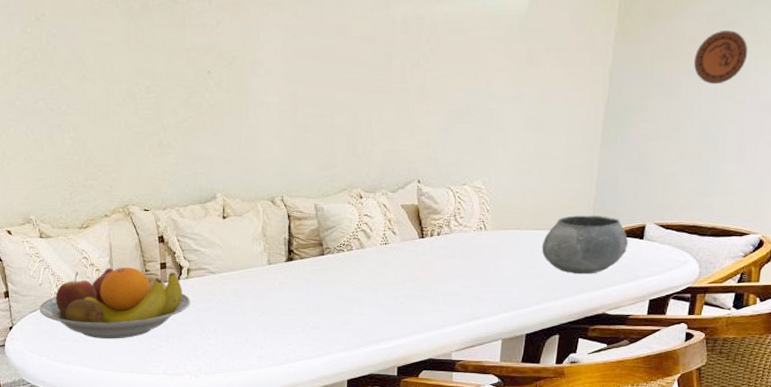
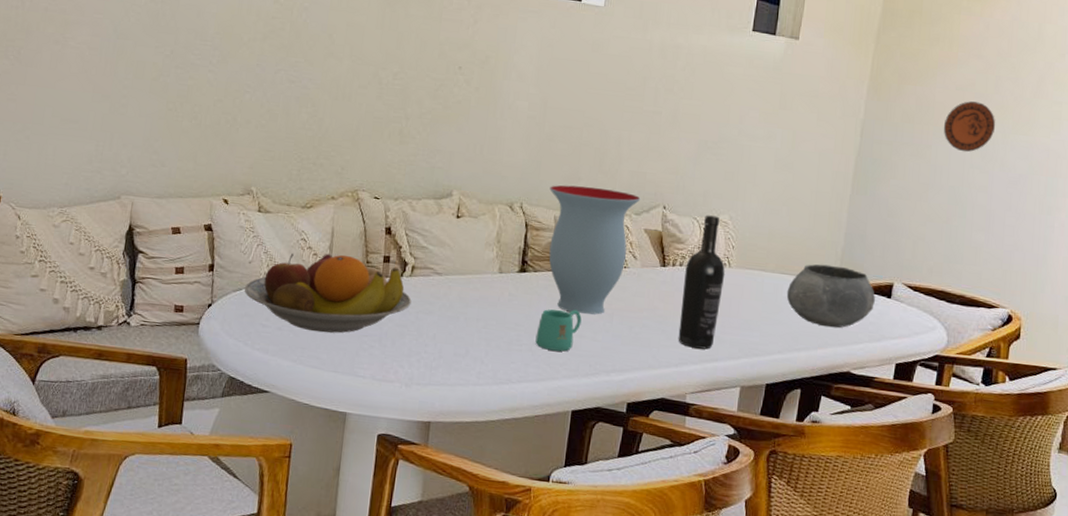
vase: none [307,171,395,292] -> present [549,185,641,315]
mug: none [308,289,349,329] -> present [535,309,582,352]
wine bottle: none [440,183,482,310] -> present [678,215,726,349]

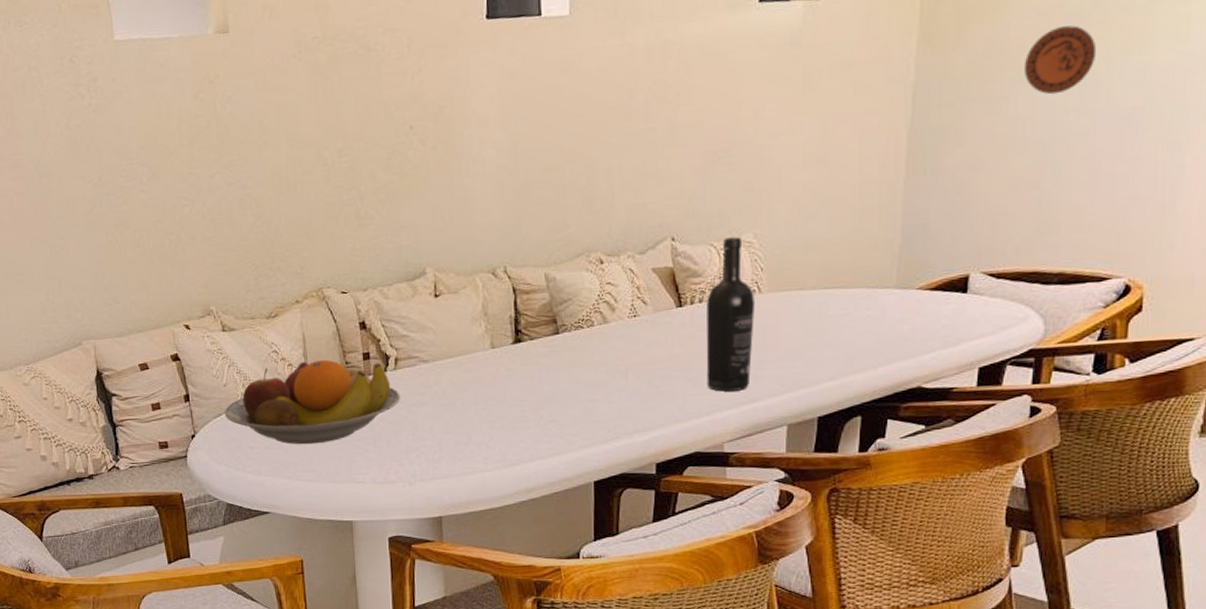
mug: present [535,309,582,352] -> none [542,373,592,422]
vase: present [549,185,641,315] -> none [535,230,643,377]
bowl: present [786,264,875,328] -> none [833,266,946,341]

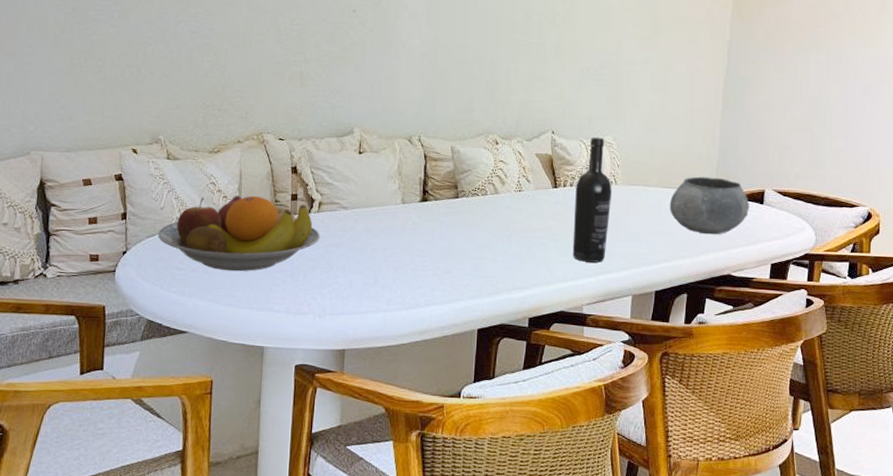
bowl: none [833,266,946,341] -> present [669,176,749,235]
decorative plate: present [1023,25,1097,95] -> none [801,19,848,66]

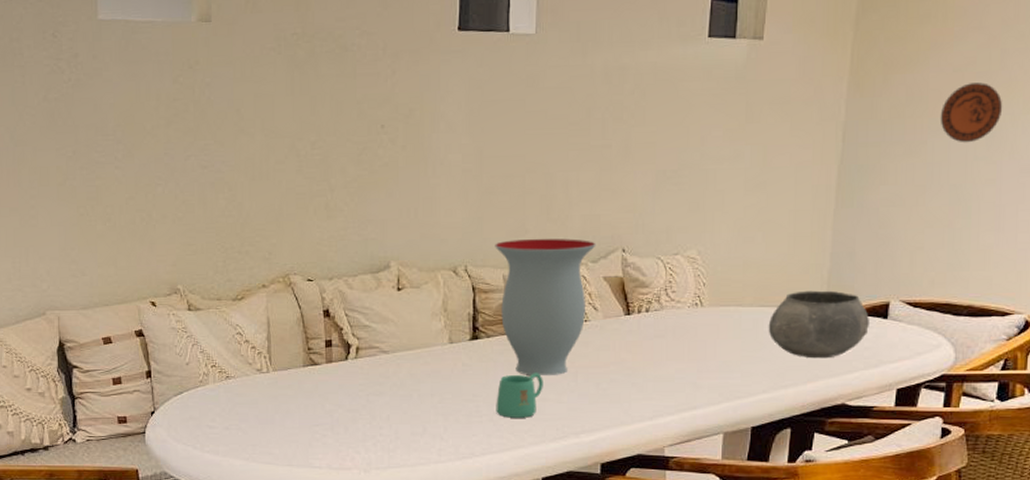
fruit bowl: present [157,195,320,272] -> none [185,344,360,427]
mug: none [440,234,482,274] -> present [496,373,543,418]
vase: none [445,116,531,237] -> present [495,238,596,375]
wine bottle: present [572,137,613,263] -> none [650,252,698,398]
decorative plate: none [801,19,848,66] -> present [940,82,1003,143]

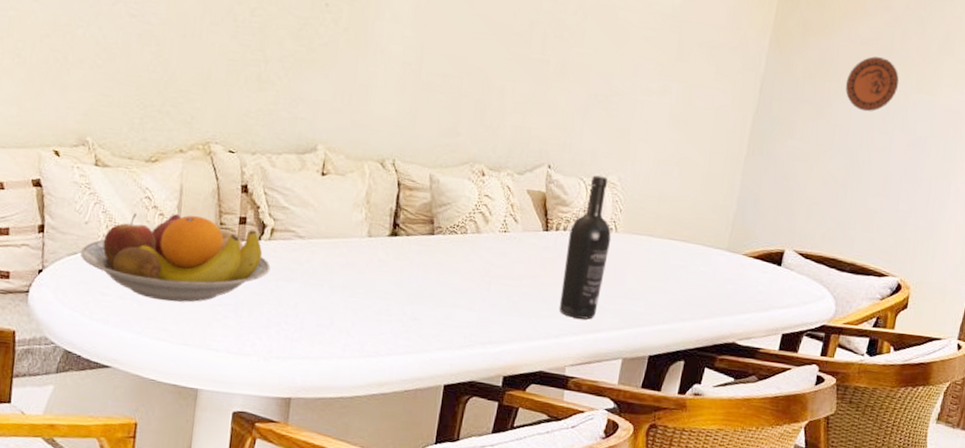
fruit bowl: none [185,344,360,427] -> present [80,213,271,302]
vase: present [495,238,596,375] -> none [423,140,524,283]
mug: present [496,373,543,418] -> none [406,276,457,322]
wine bottle: none [650,252,698,398] -> present [559,175,612,320]
bowl: present [768,290,869,359] -> none [674,229,765,297]

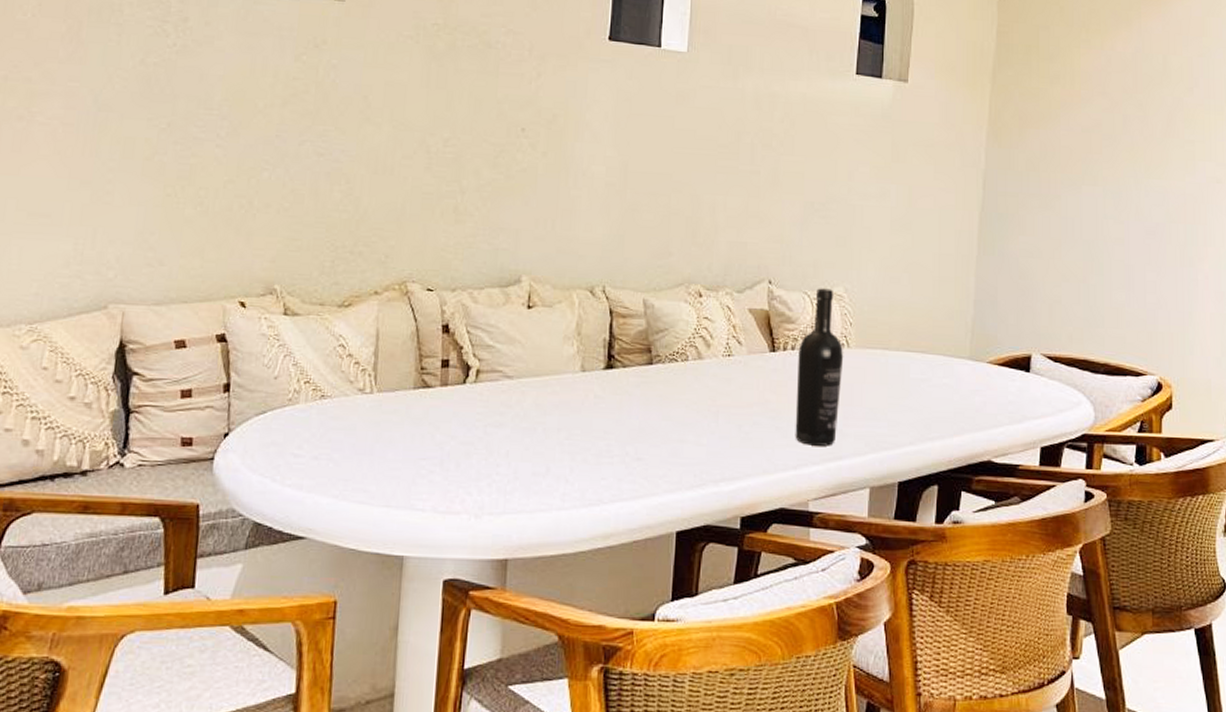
fruit bowl: present [80,213,271,302] -> none [269,361,478,459]
decorative plate: present [845,56,899,112] -> none [1071,144,1127,201]

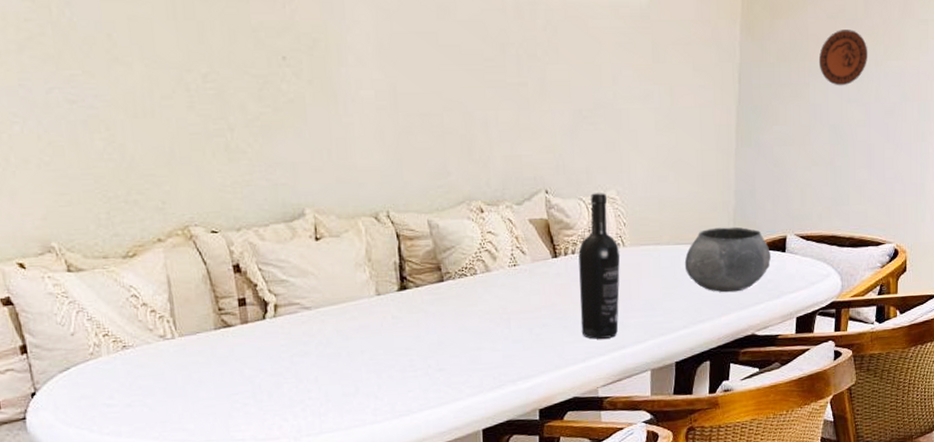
bowl: none [914,337,1012,411] -> present [684,226,771,293]
decorative plate: none [1071,144,1127,201] -> present [818,30,868,86]

